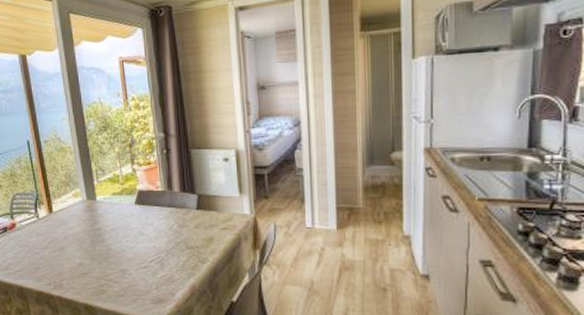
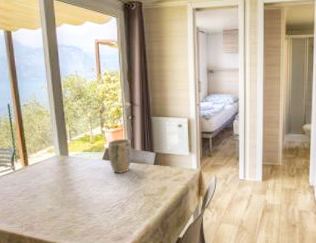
plant pot: none [140,177,170,221] -> present [107,138,132,173]

